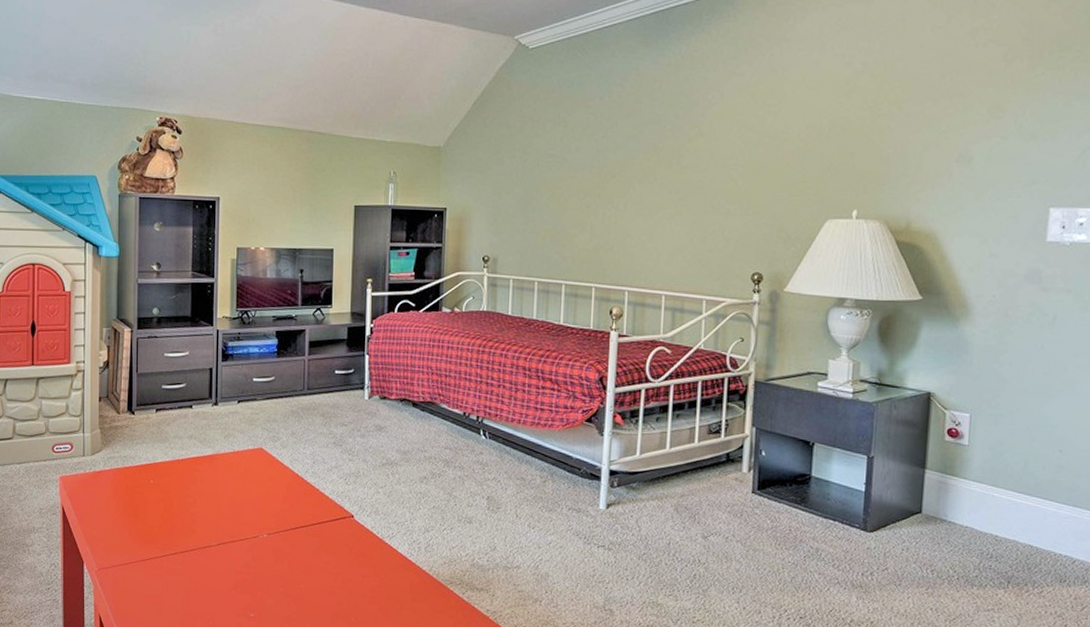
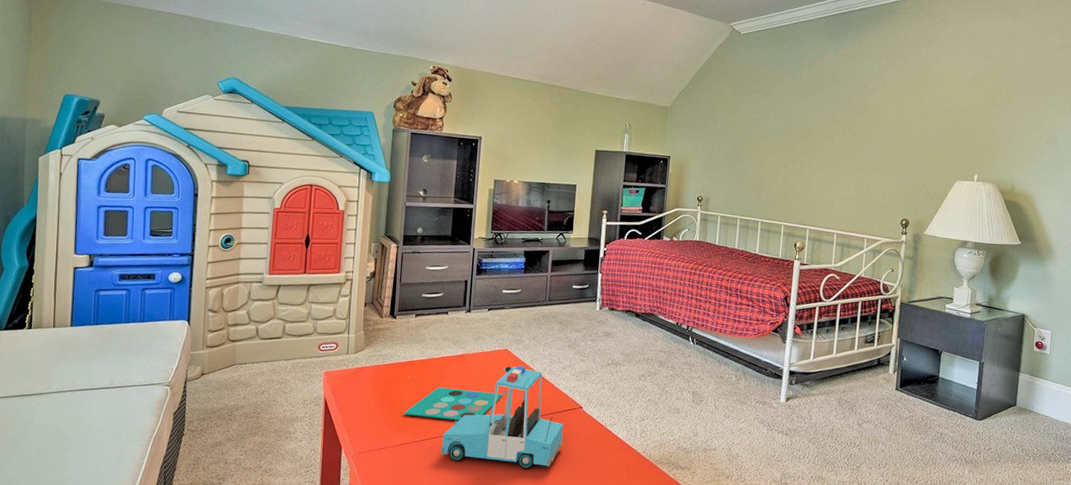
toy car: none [149,467,333,589] -> present [404,365,564,469]

